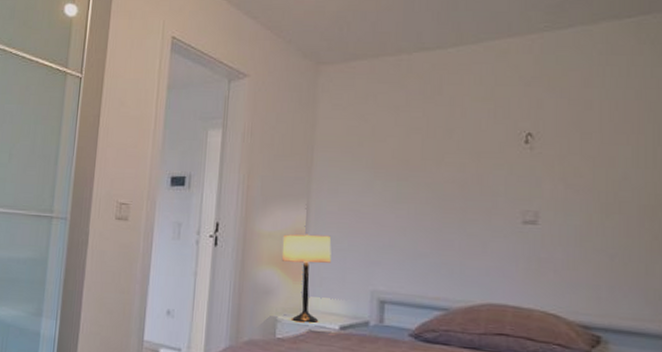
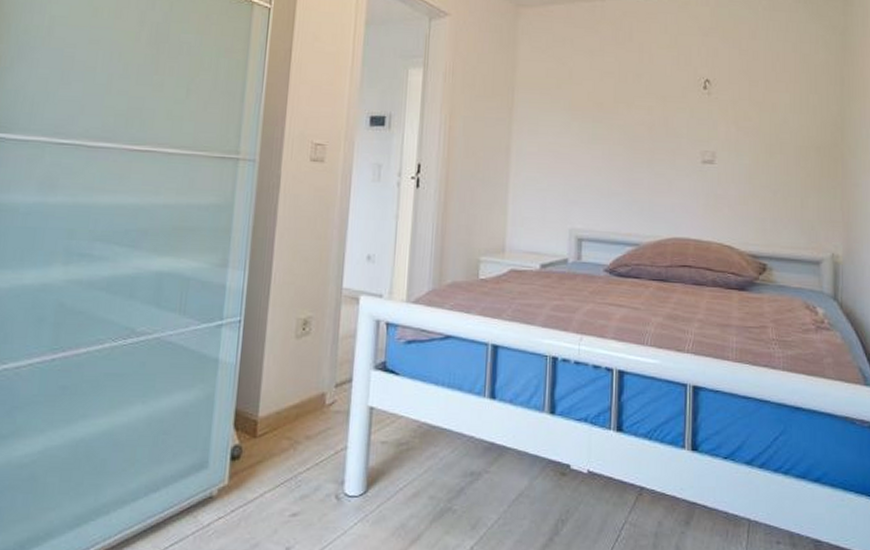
table lamp: present [281,234,332,323] -> none [484,174,532,263]

